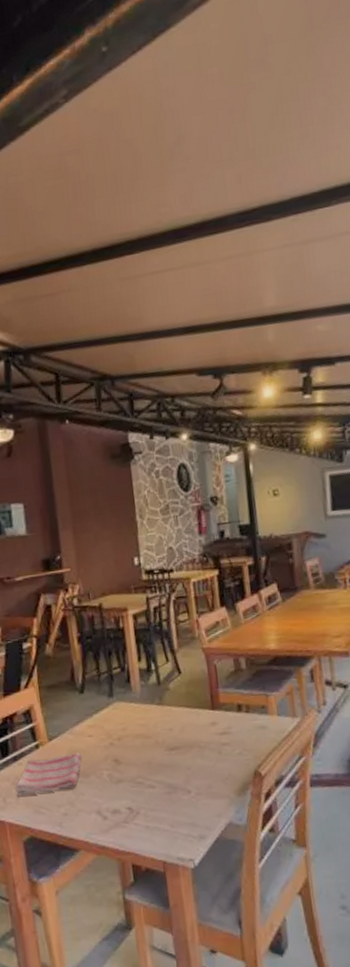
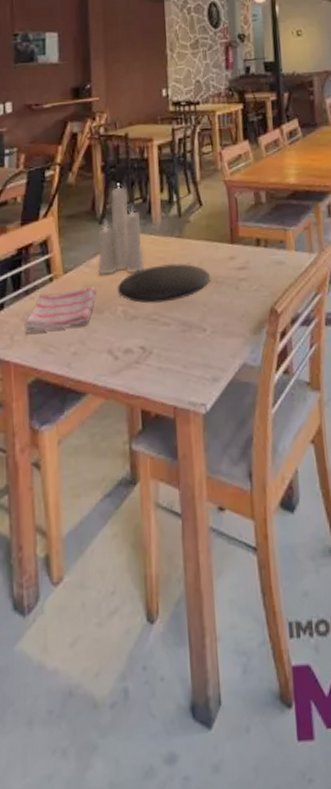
candle: none [79,653,127,742] -> present [97,183,145,275]
plate: none [101,729,194,768] -> present [117,263,211,304]

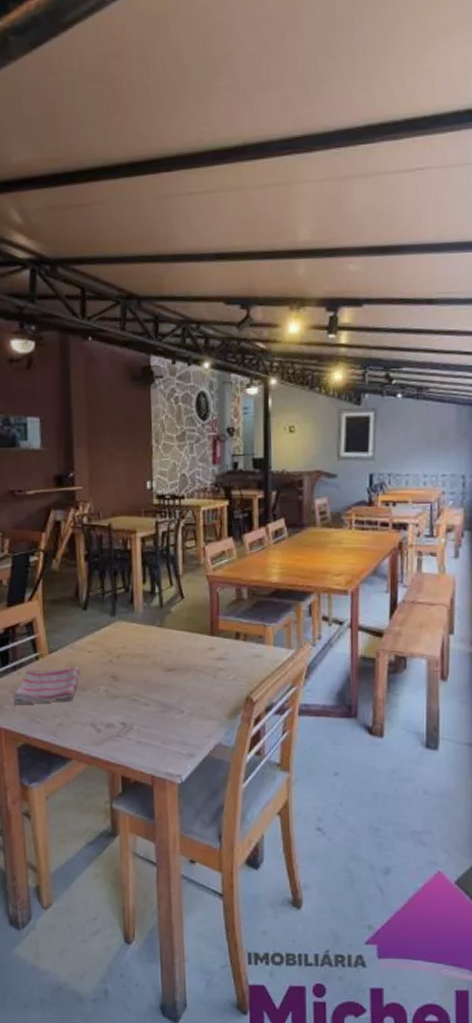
candle: present [97,183,145,275] -> none [81,572,126,657]
plate: present [117,263,211,304] -> none [99,651,190,685]

